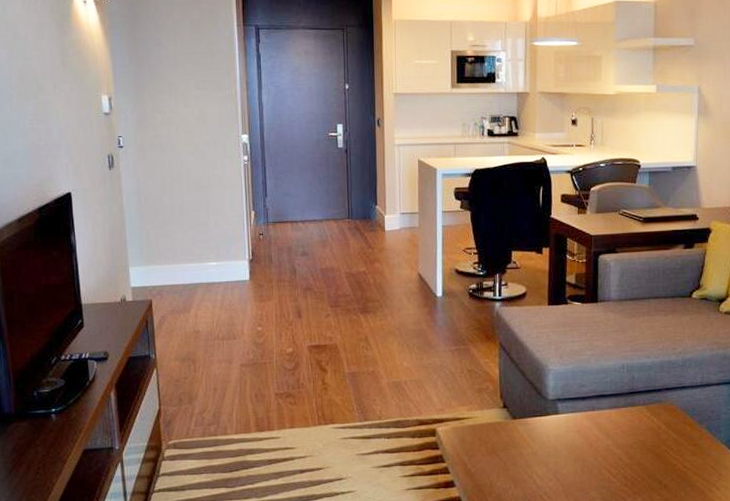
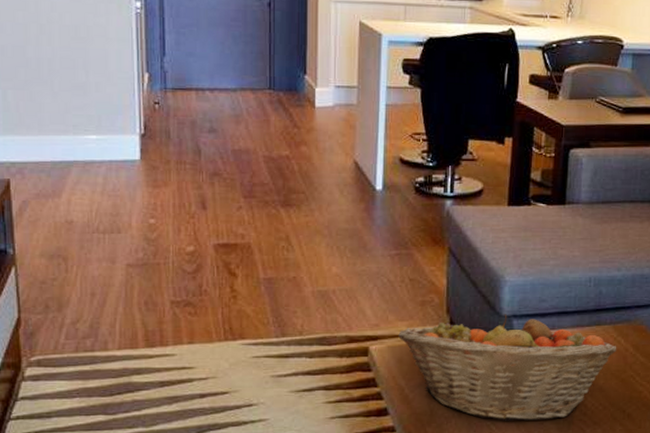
fruit basket: none [460,398,651,492] -> present [398,314,617,422]

